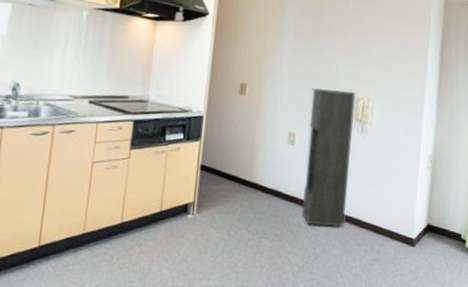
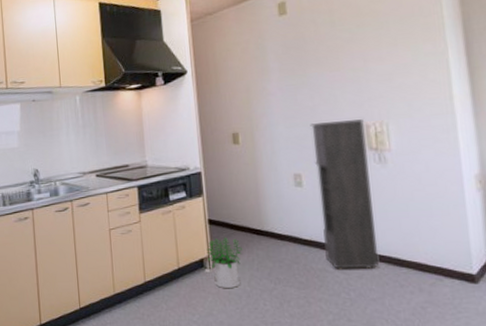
potted plant: none [192,184,228,236] -> present [206,237,242,288]

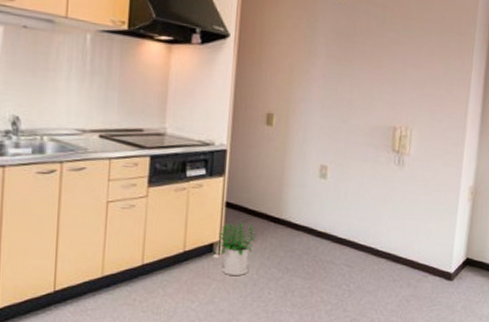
storage cabinet: present [310,119,380,269] -> none [335,117,394,263]

